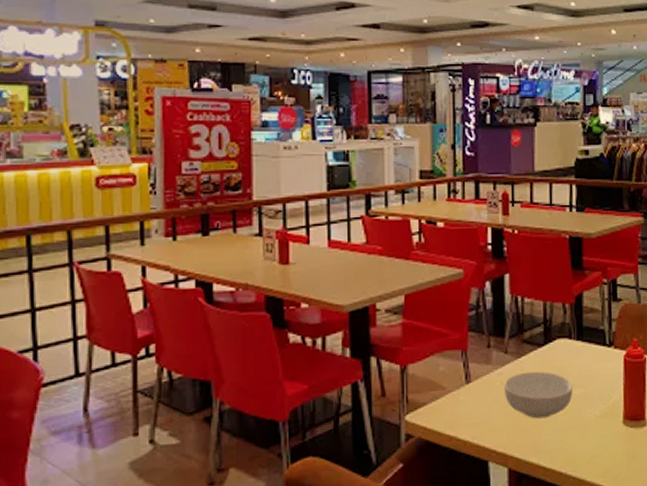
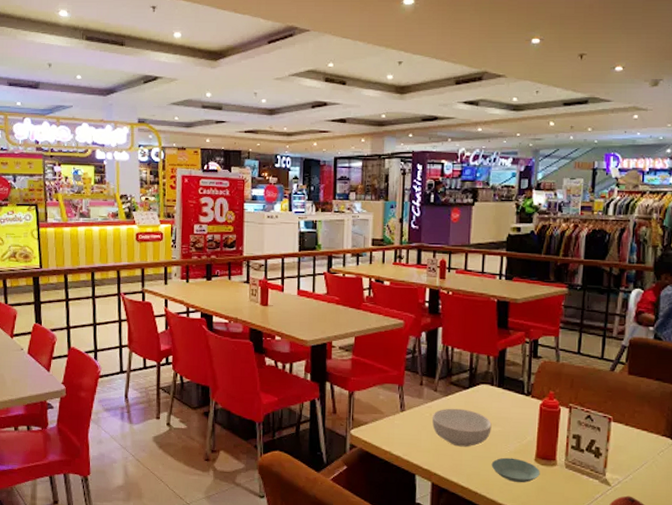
saucer: none [575,423,630,453] -> present [491,457,540,483]

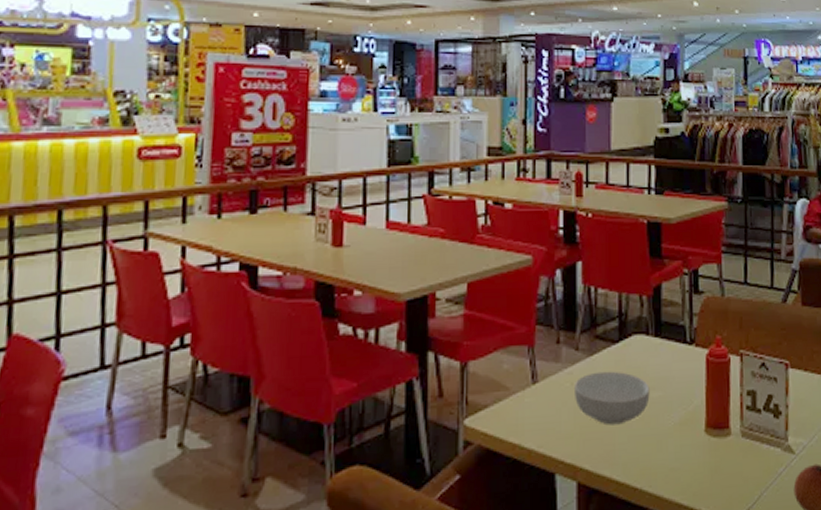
saucer: present [491,457,540,483] -> none [652,432,713,466]

